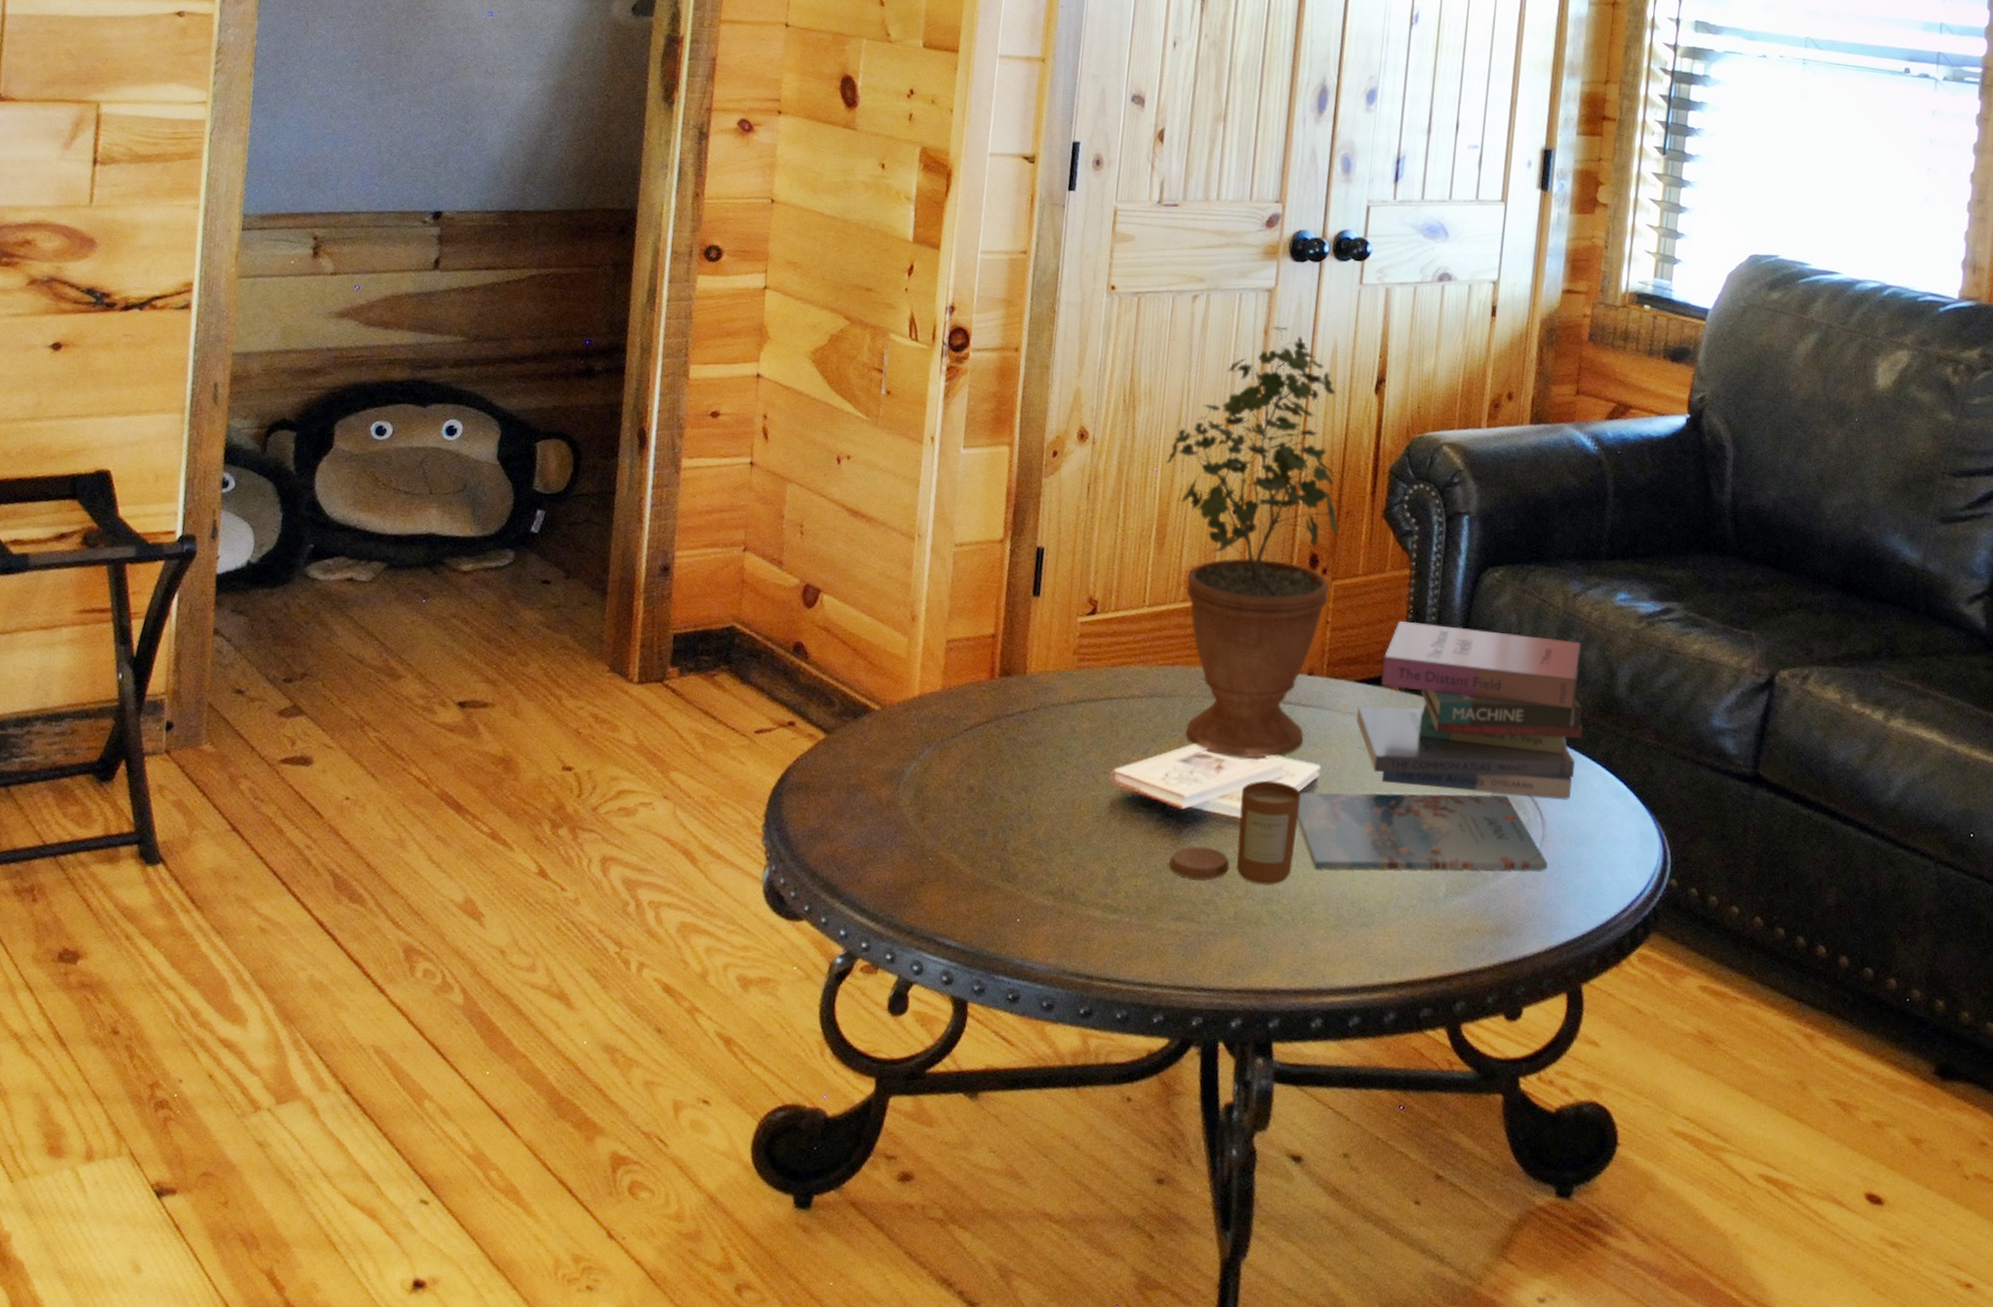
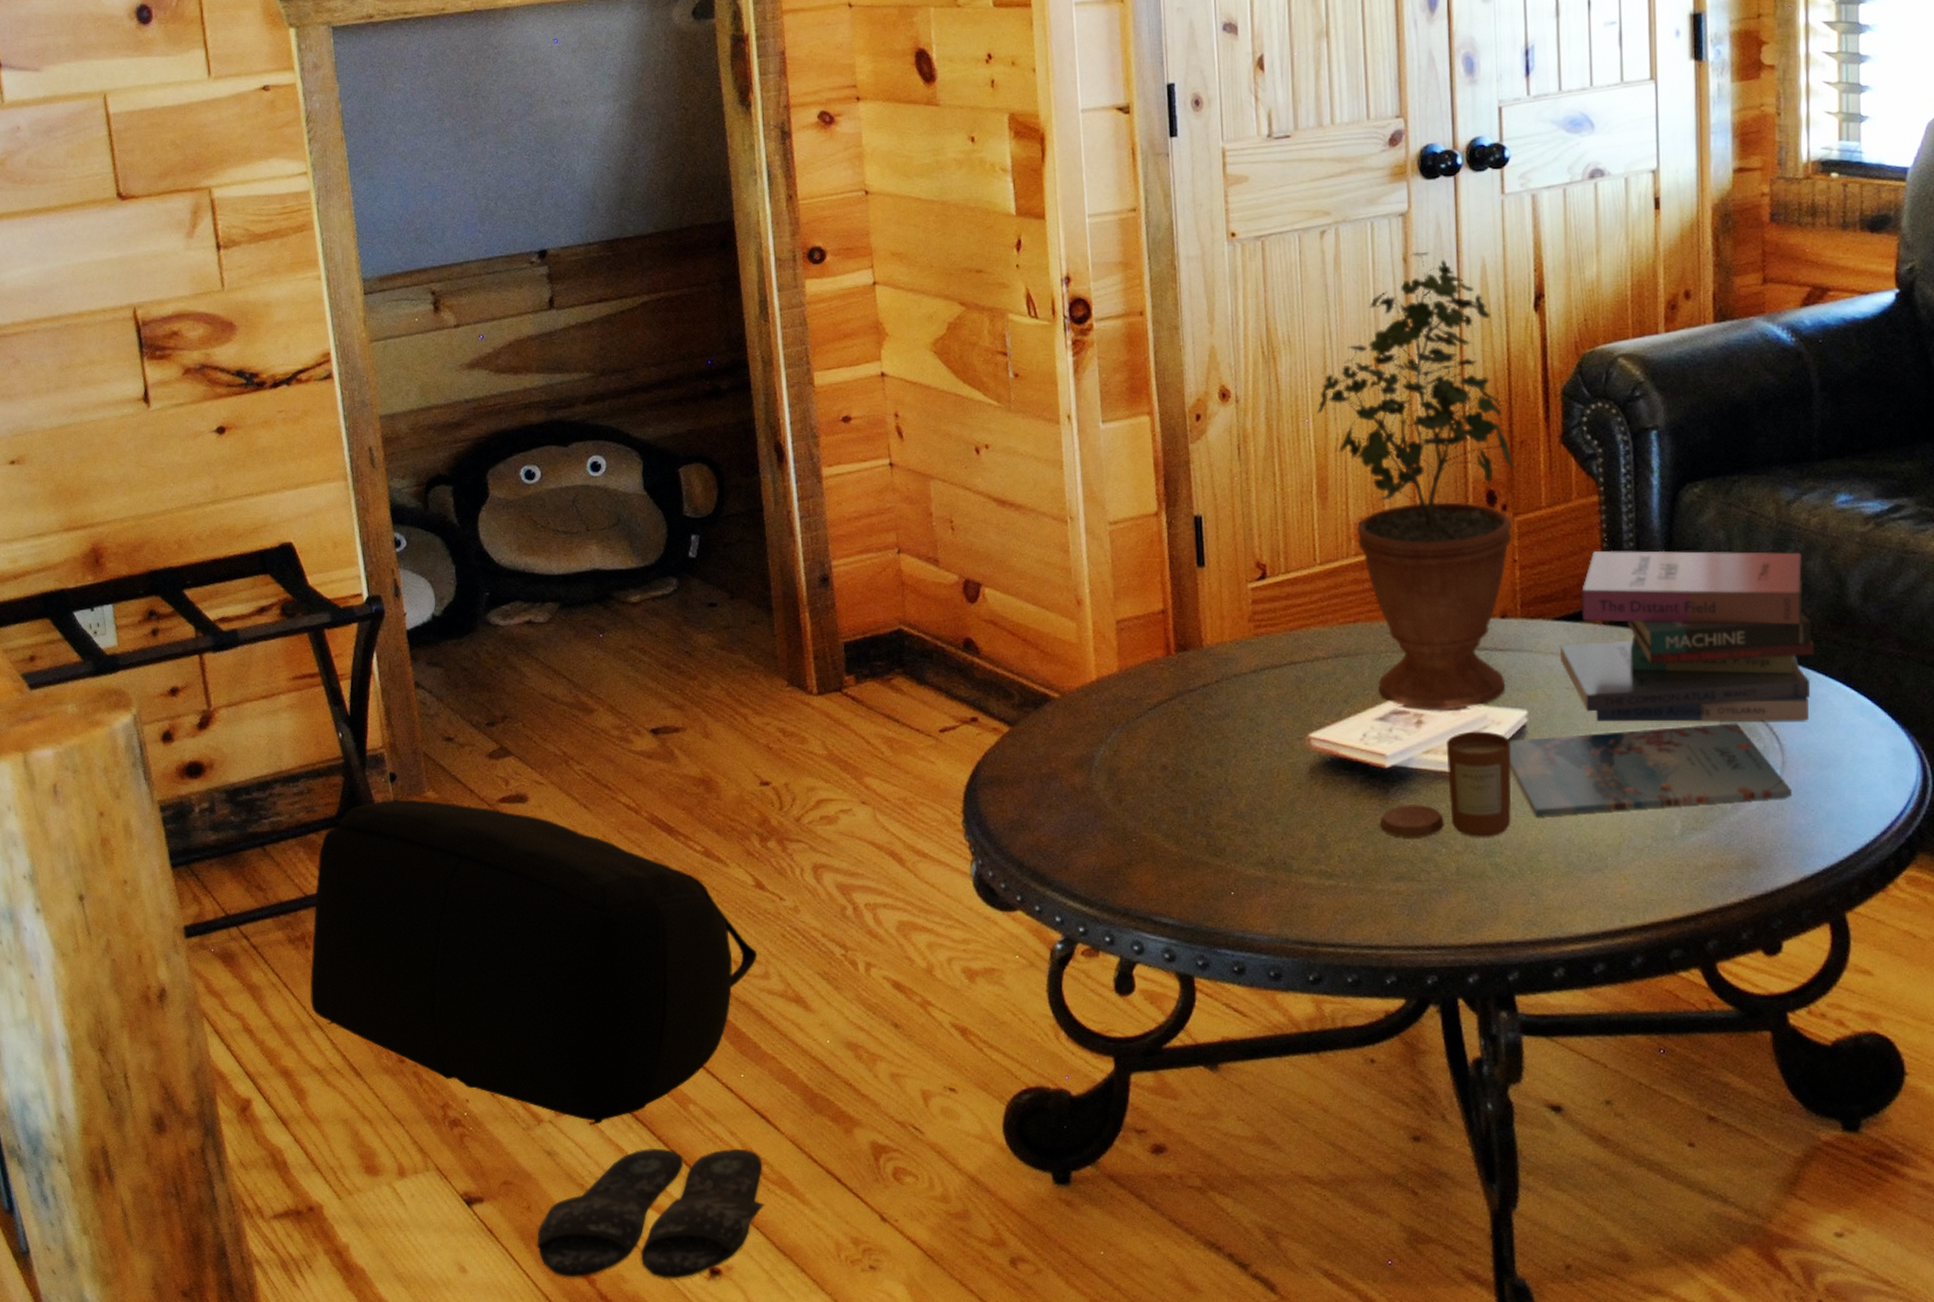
duffel bag: none [24,749,528,1117] -> present [310,799,758,1126]
slippers: none [226,1144,492,1291] -> present [536,1148,764,1279]

